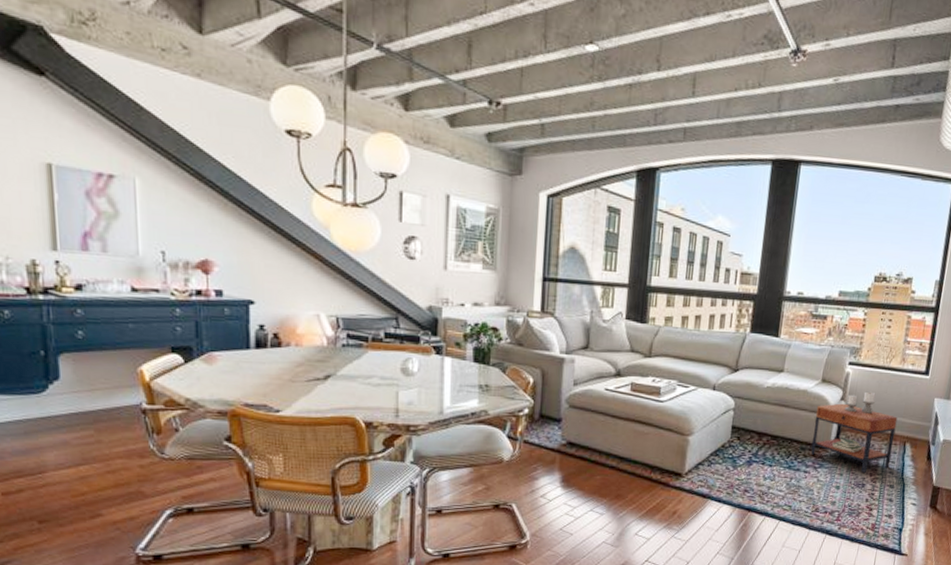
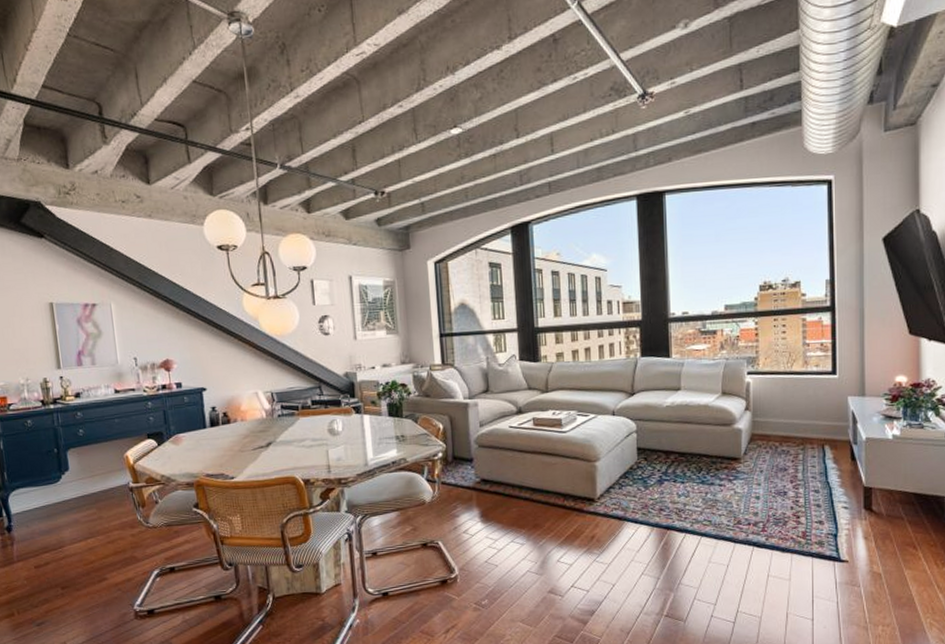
side table: present [811,391,898,473] -> none [721,398,811,480]

